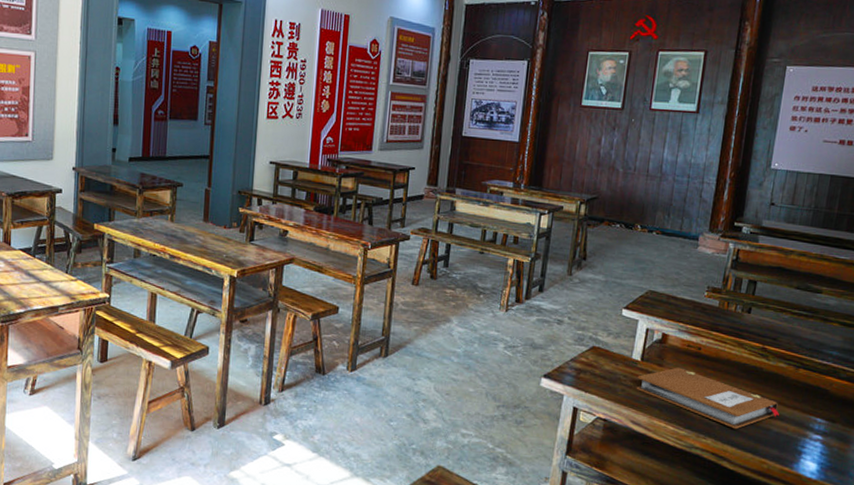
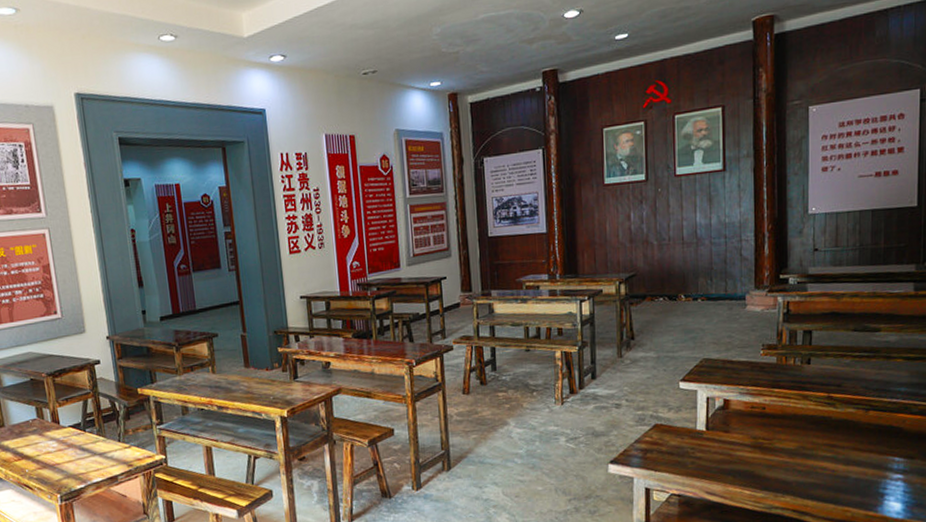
notebook: present [636,367,779,430] -> none [705,430,855,483]

